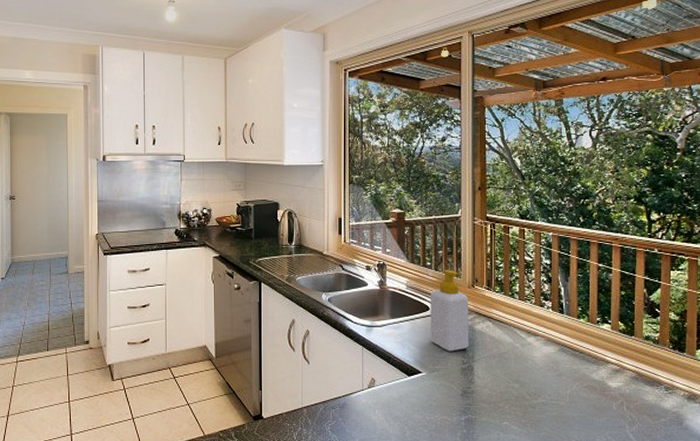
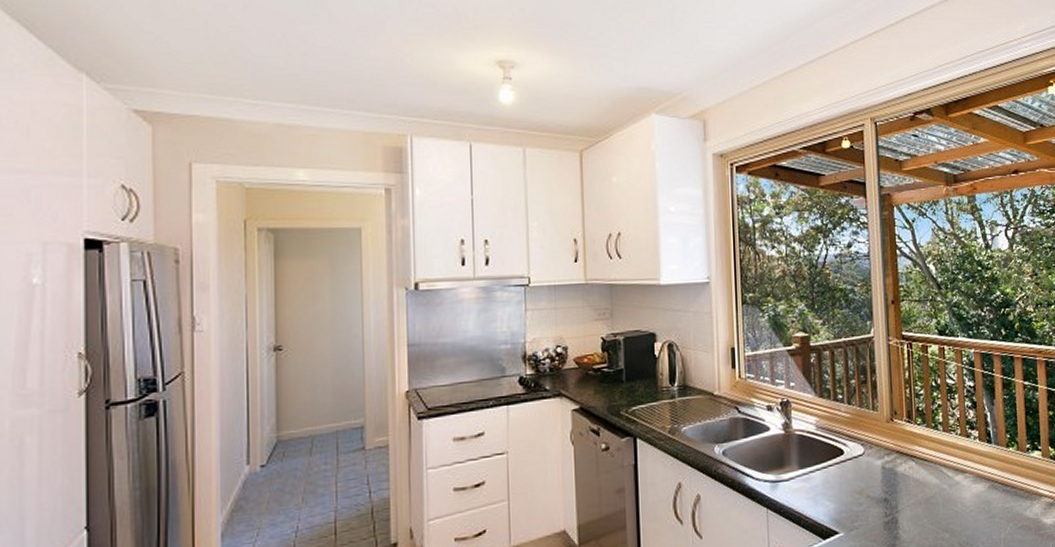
soap bottle: present [430,269,469,352] -> none [843,401,891,503]

